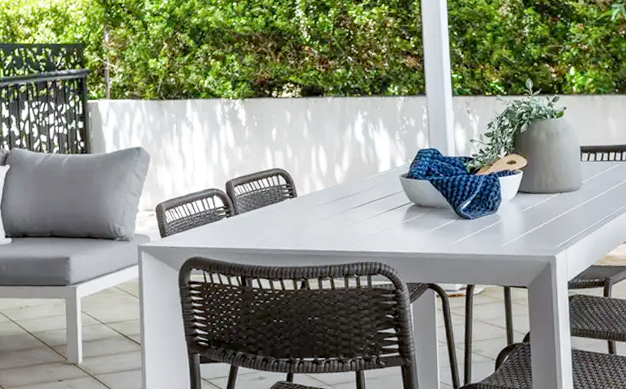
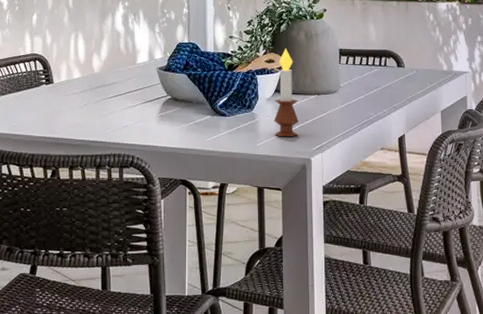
candle: none [517,148,543,237] -> present [274,48,299,137]

